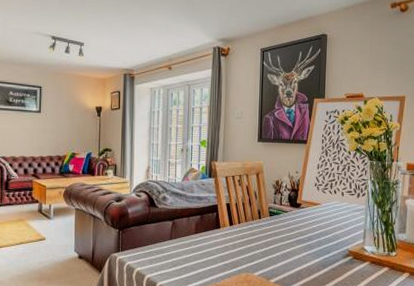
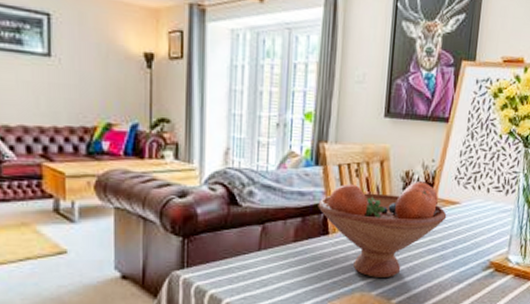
fruit bowl: none [211,188,311,262] -> present [318,181,447,277]

